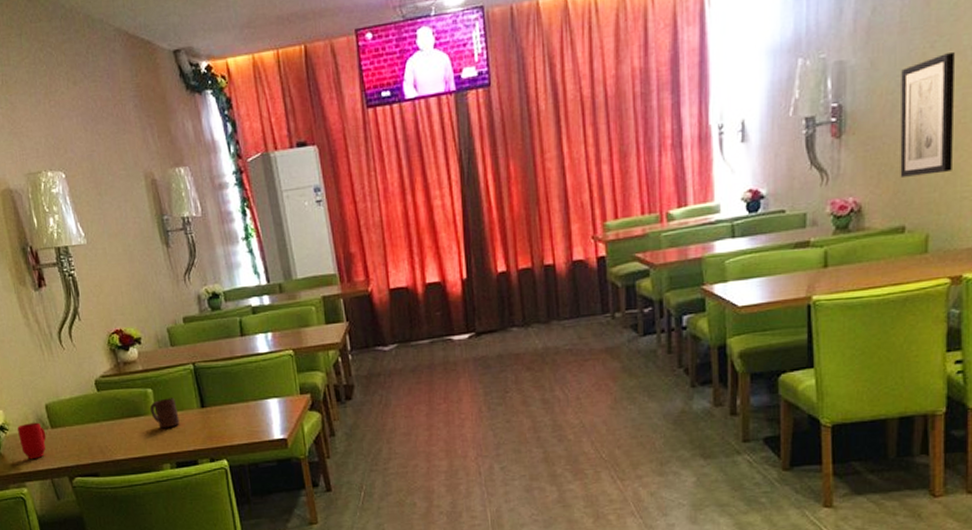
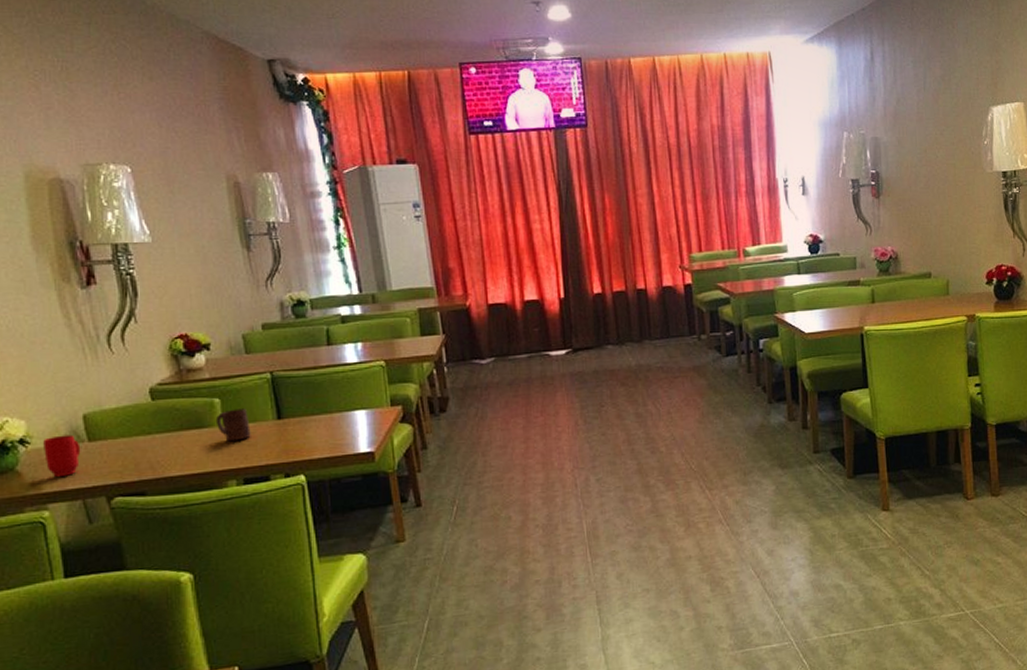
wall art: present [900,52,955,177] -> none [921,140,962,233]

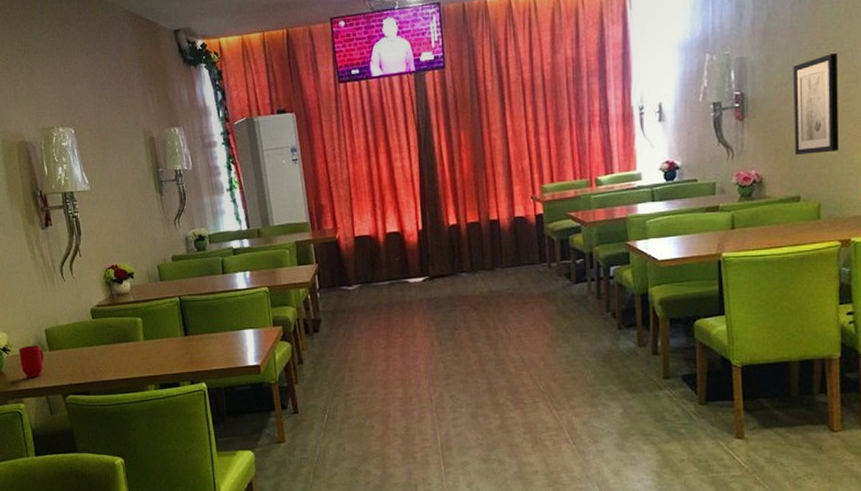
cup: present [215,408,251,442] -> none [138,326,165,354]
wall art: none [921,140,962,233] -> present [793,53,839,155]

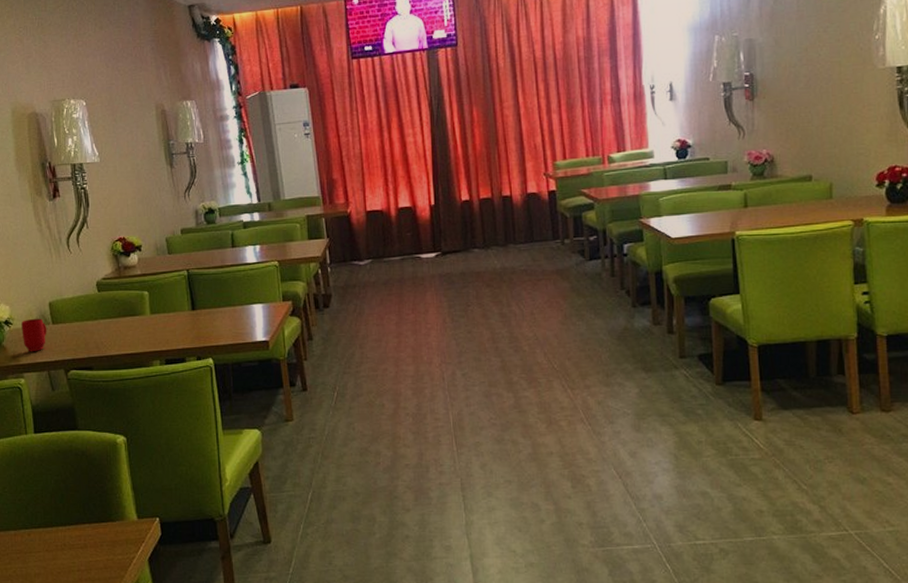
wall art: present [793,53,839,155] -> none [801,36,848,135]

